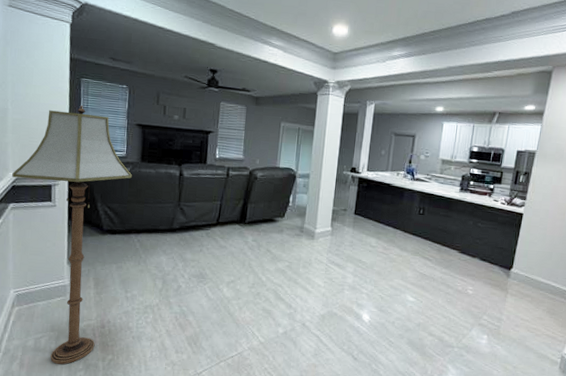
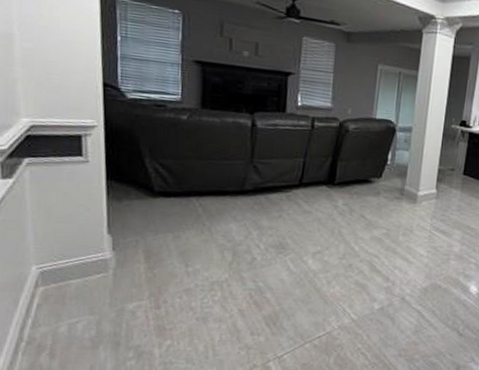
floor lamp: present [12,105,133,365] -> none [25,34,191,353]

